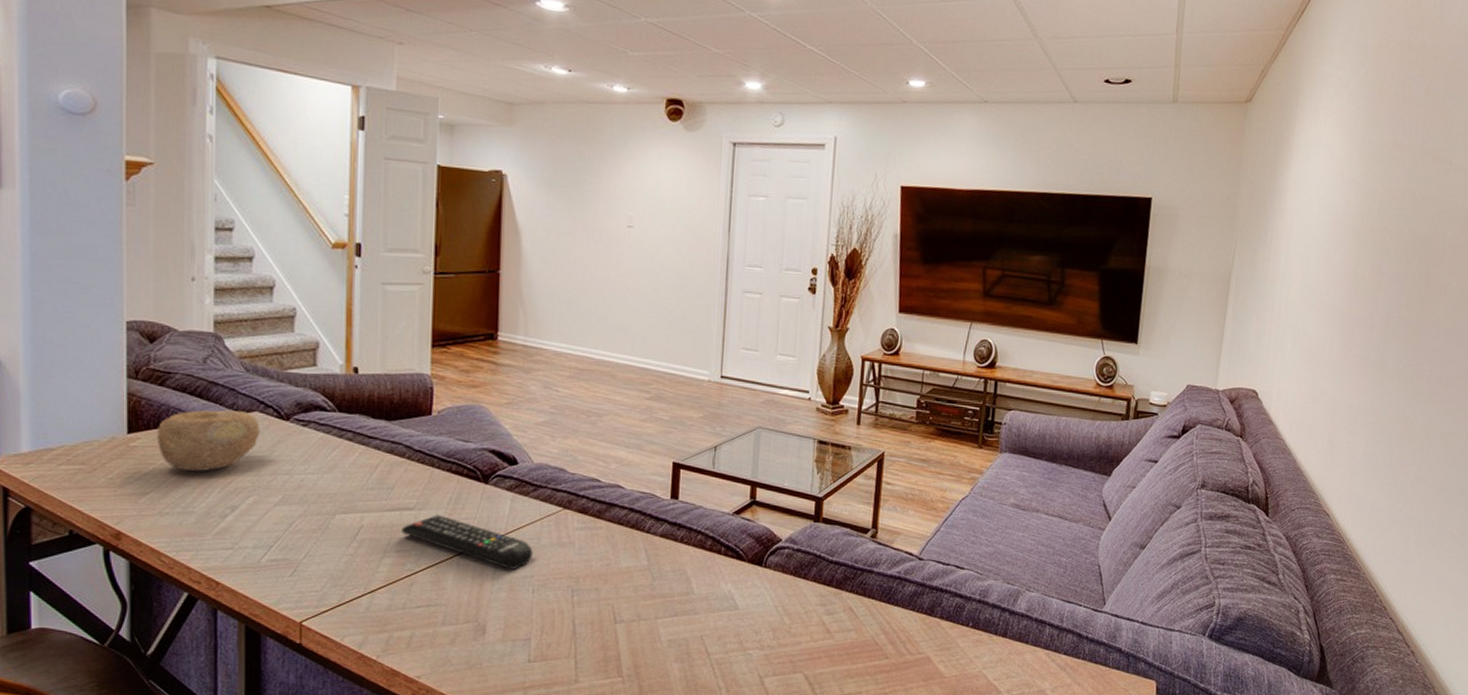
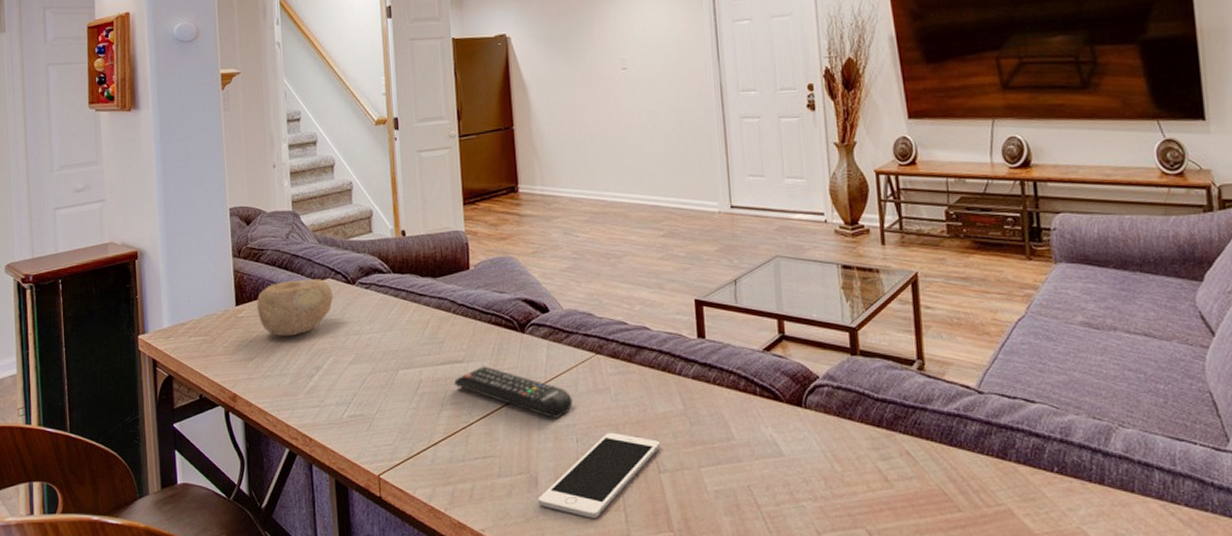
cell phone: none [483,584,619,665] -> present [537,432,660,518]

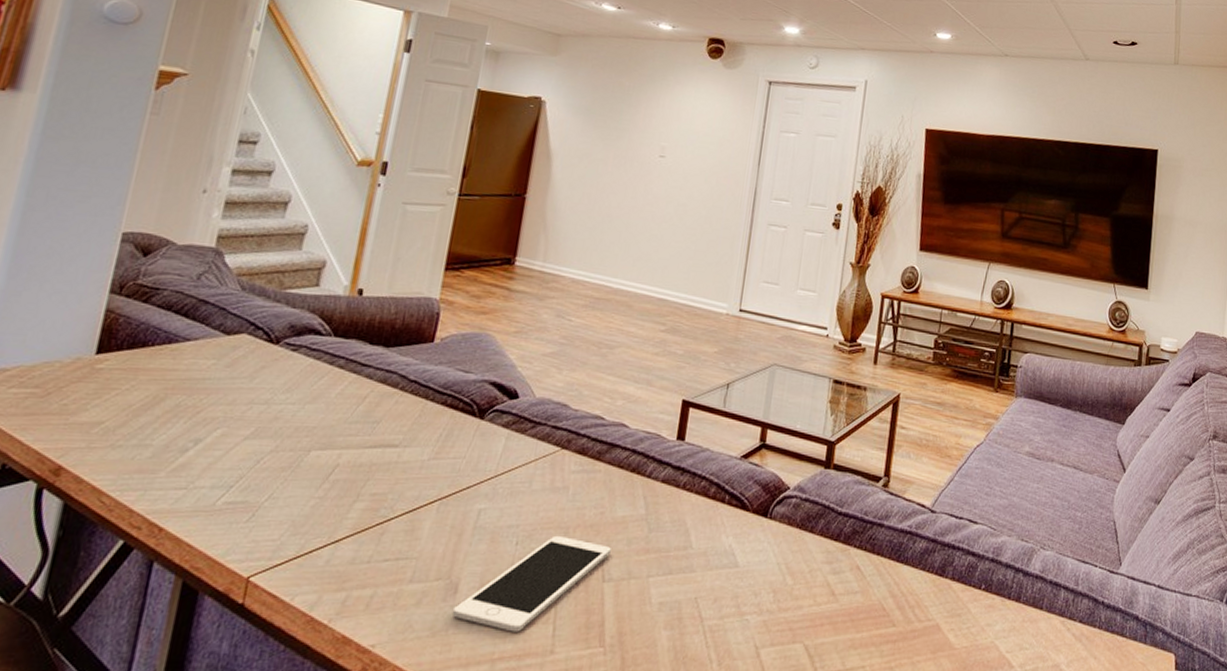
bowl: present [256,279,334,337] -> none [126,330,246,399]
remote control: present [454,366,573,418] -> none [381,453,523,517]

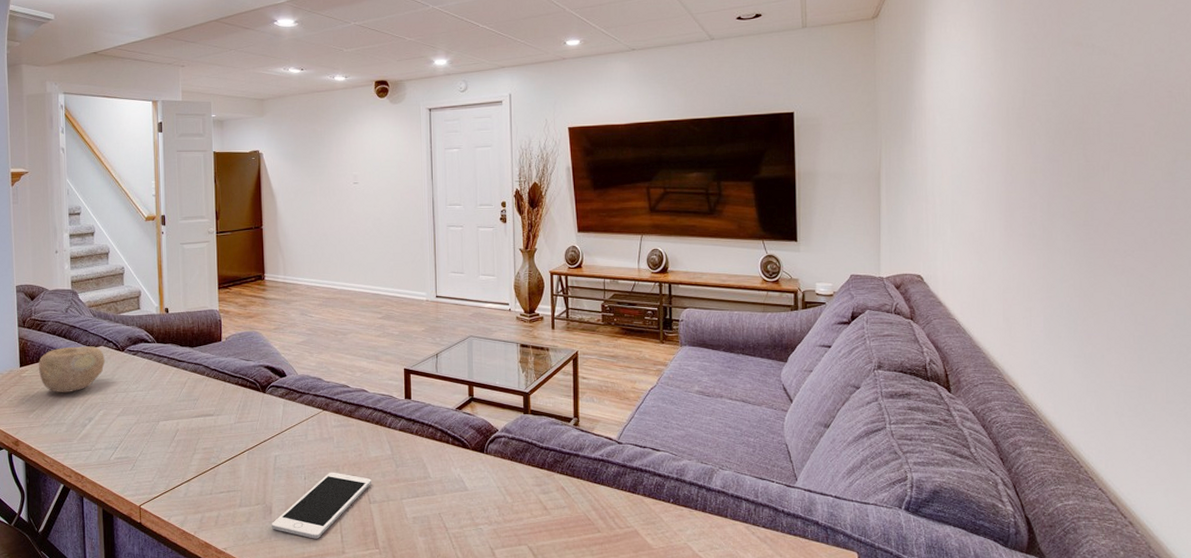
bowl: none [126,330,246,399] -> present [38,346,106,393]

